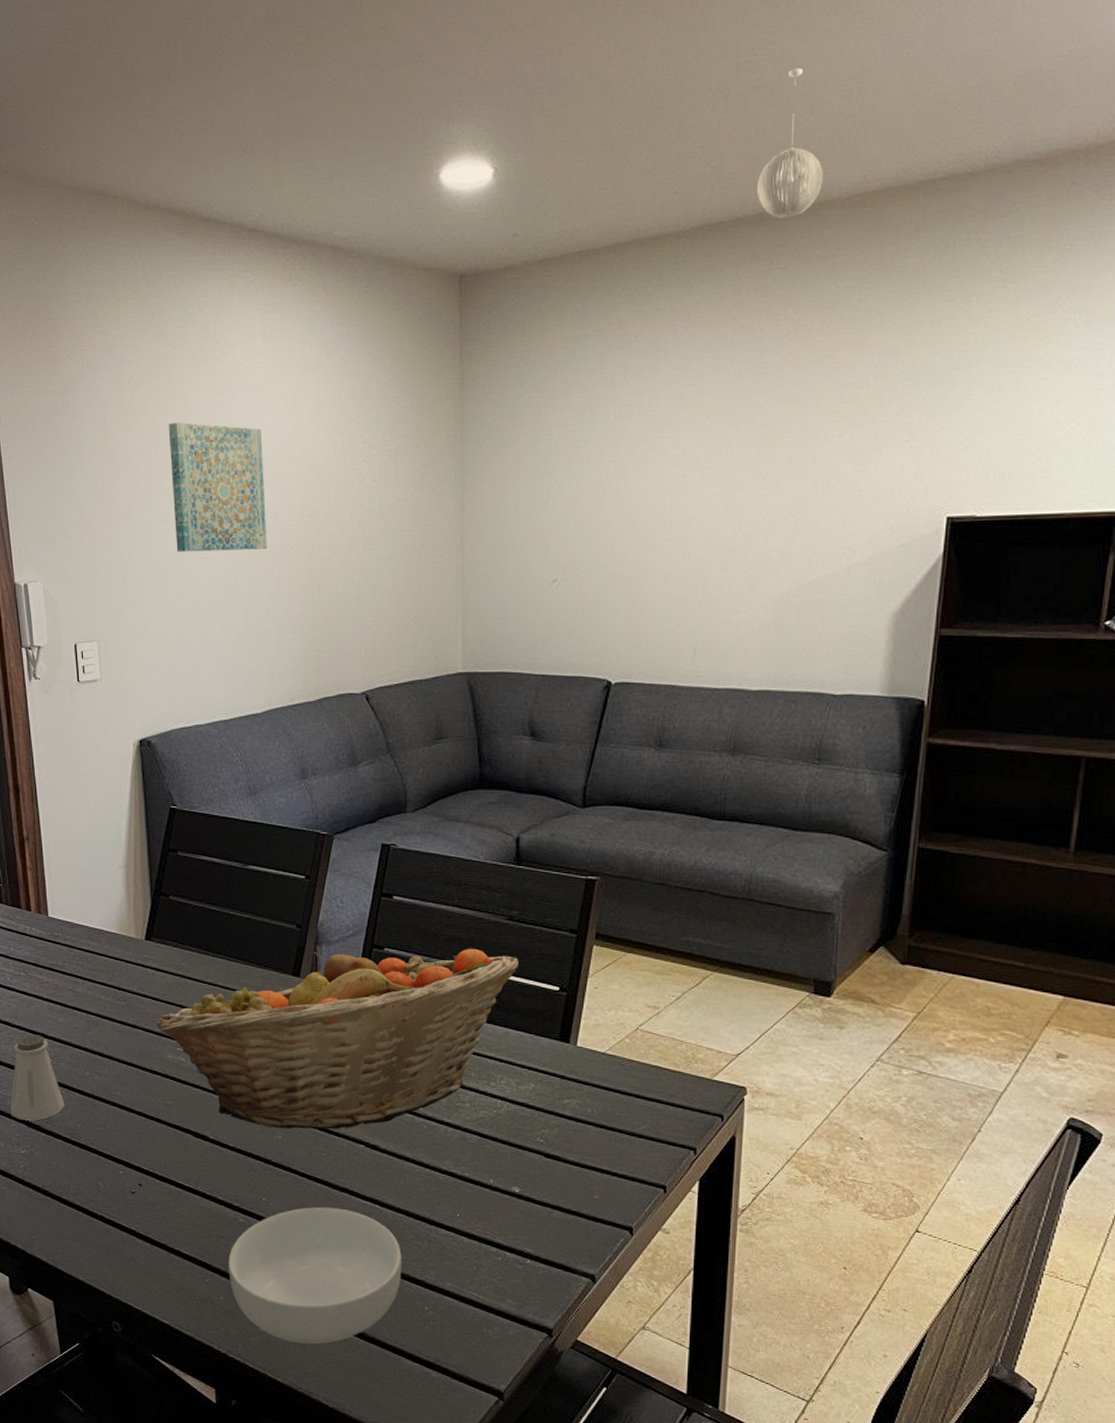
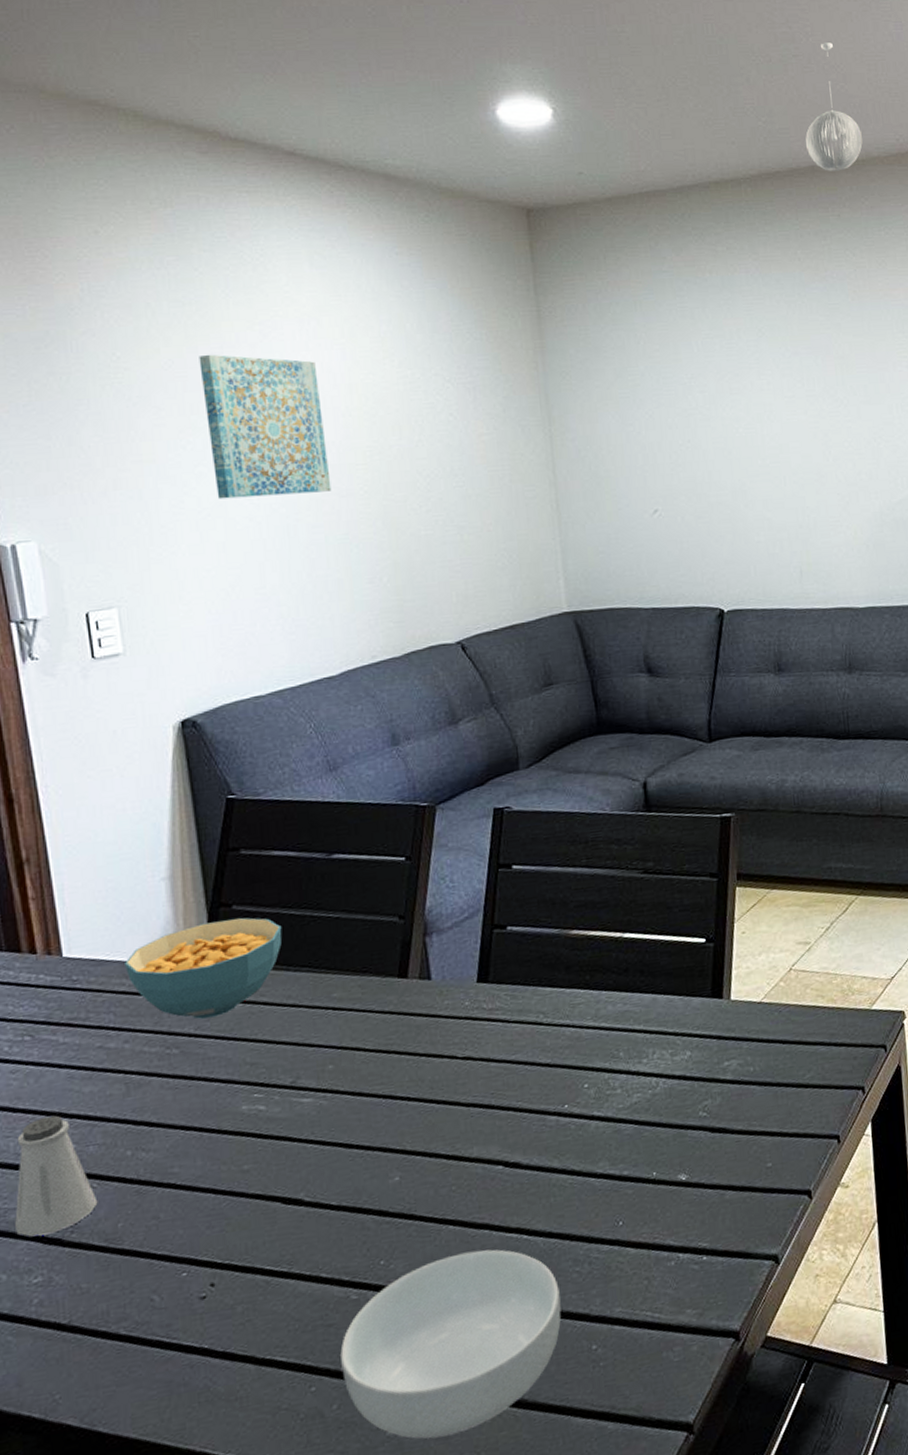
cereal bowl: none [91,906,205,982] -> present [125,917,282,1019]
fruit basket: present [156,948,518,1130] -> none [223,910,660,1171]

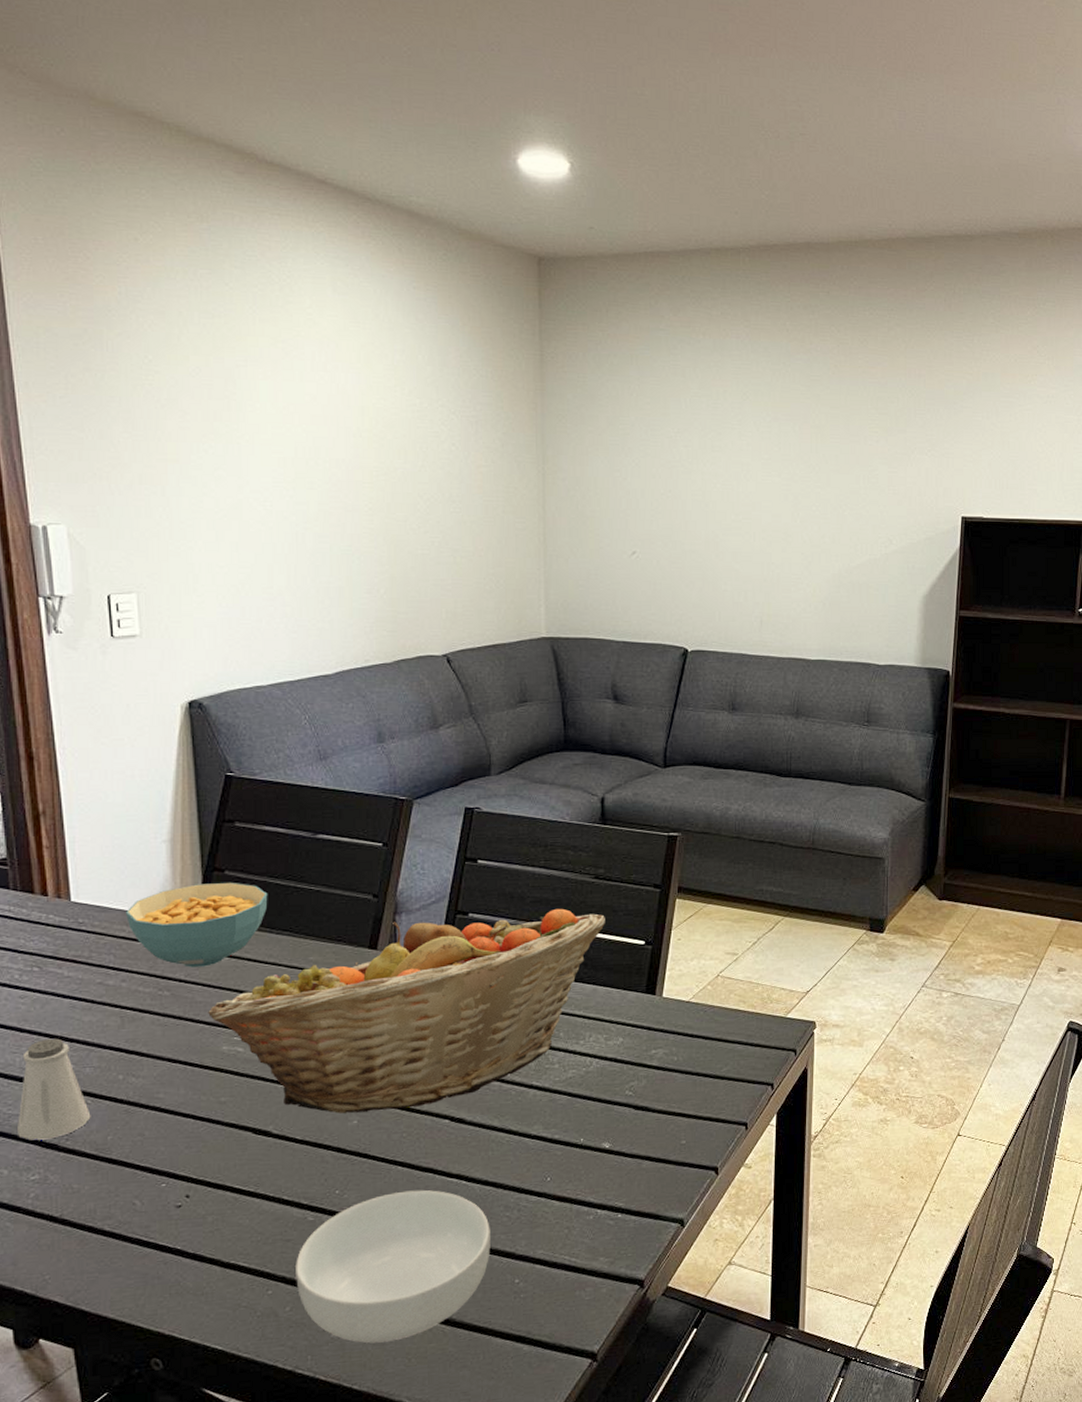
wall art: present [199,354,332,499] -> none [224,365,339,505]
fruit basket: none [223,910,660,1171] -> present [208,908,605,1114]
pendant light: present [805,43,863,171] -> none [803,124,857,250]

